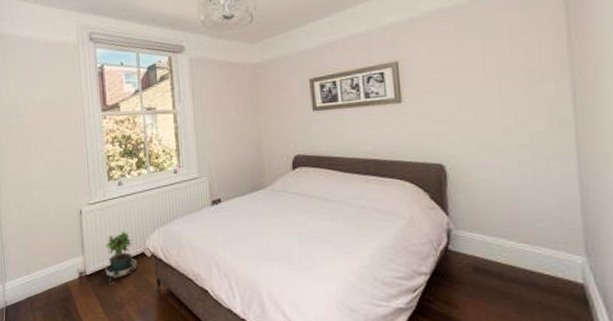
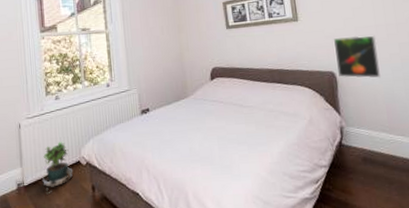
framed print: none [444,121,503,174] -> present [333,35,381,78]

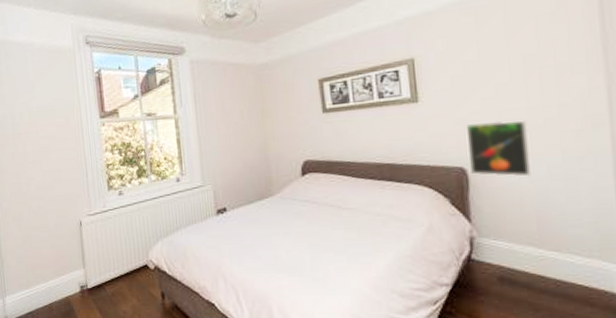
potted plant: present [42,142,73,193] -> none [107,242,140,298]

